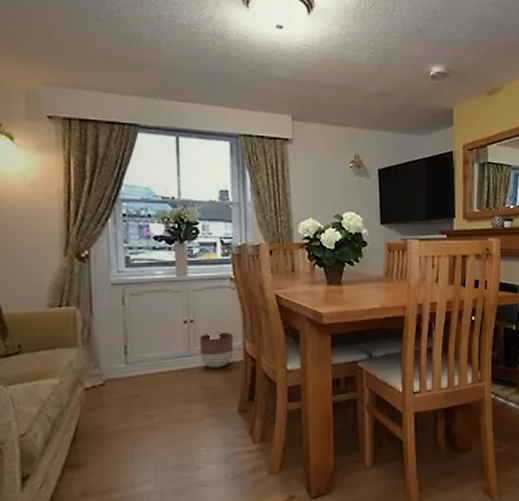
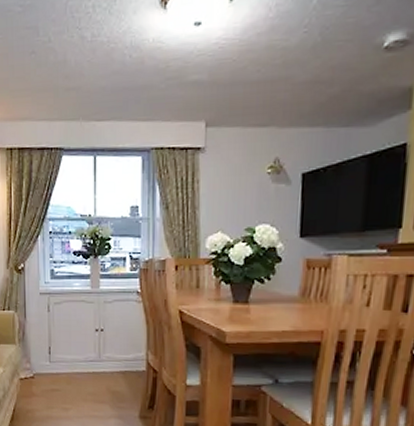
planter: present [200,331,234,368] -> none [108,342,138,375]

